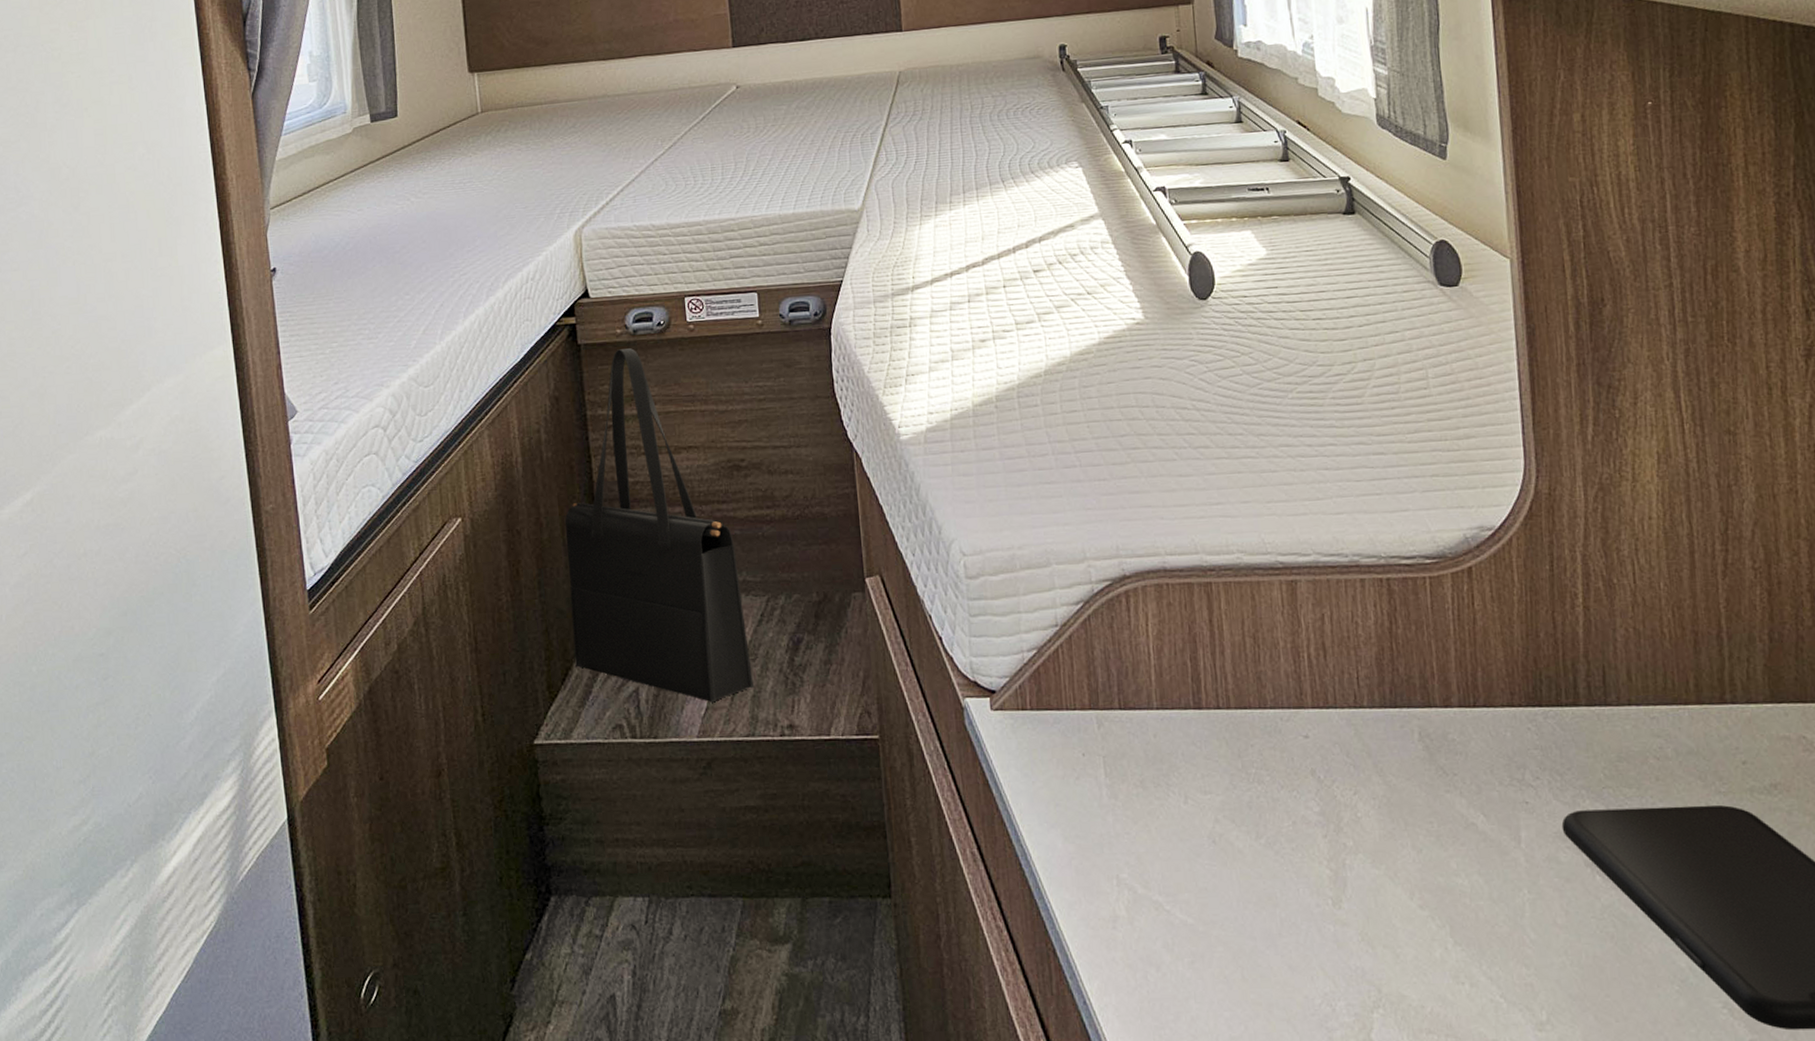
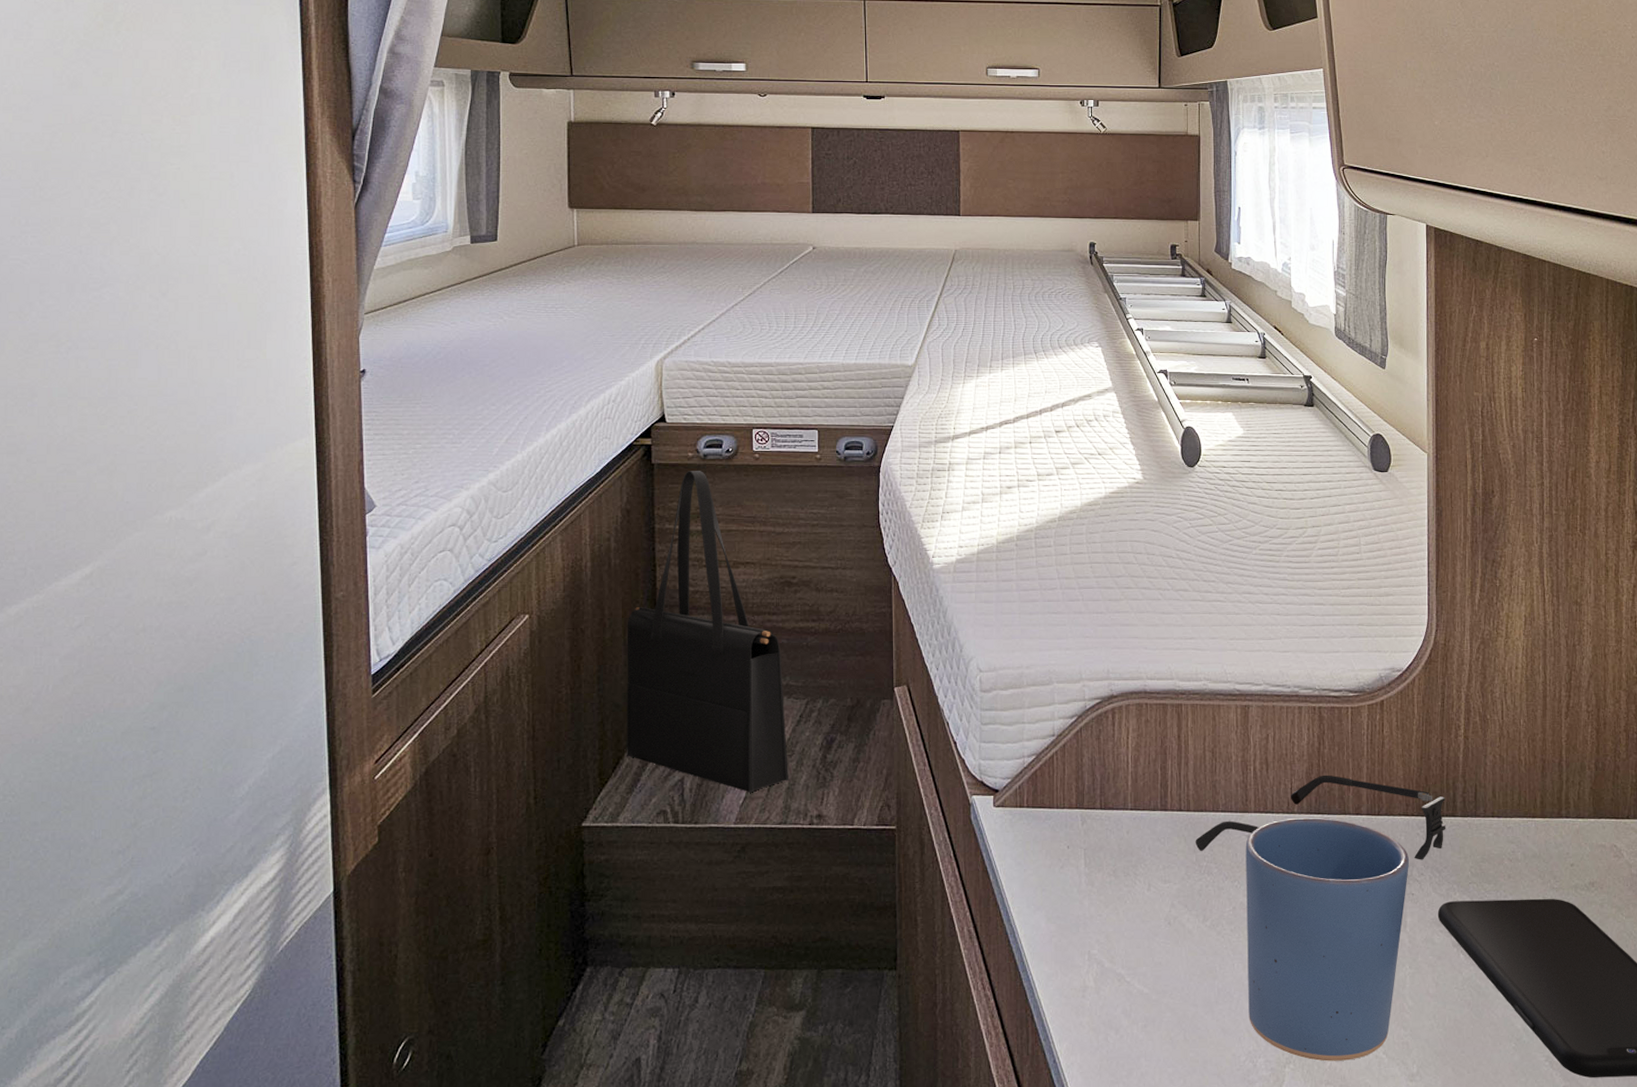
sunglasses: none [1239,660,1567,761] -> present [1195,775,1446,860]
mug: none [1303,712,1520,1006] -> present [1245,817,1409,1061]

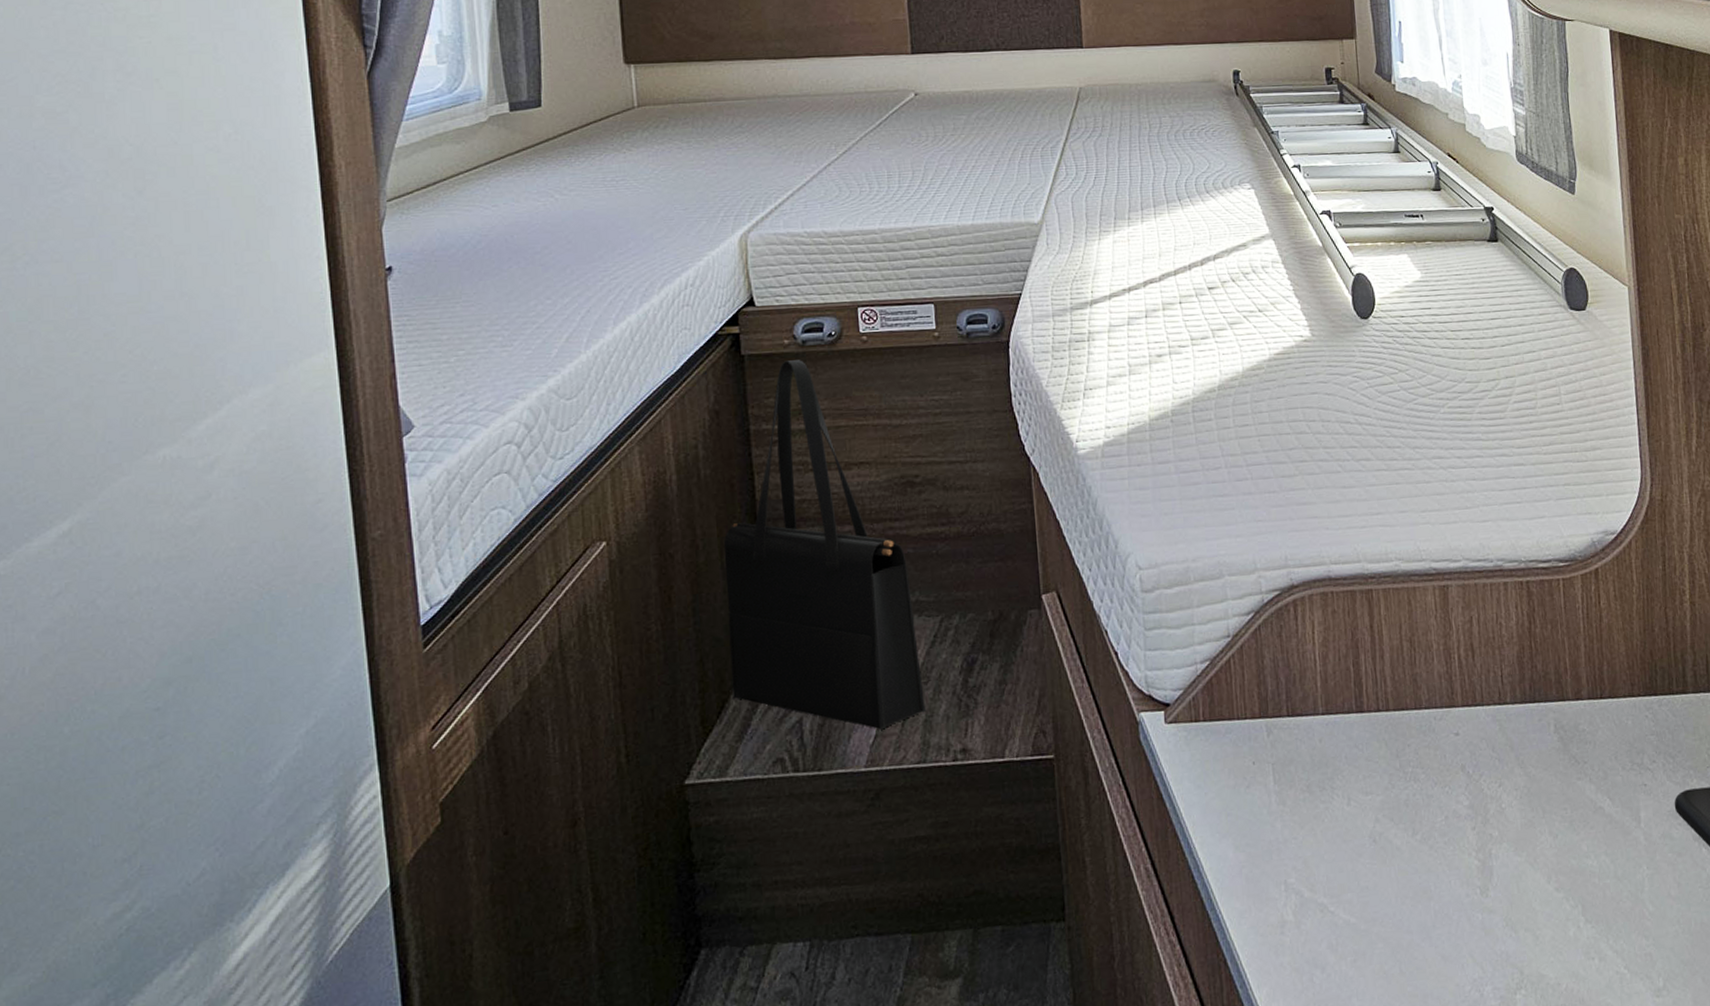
sunglasses: present [1195,775,1446,860] -> none [1397,657,1677,755]
mug: present [1245,817,1409,1061] -> none [1454,706,1639,983]

